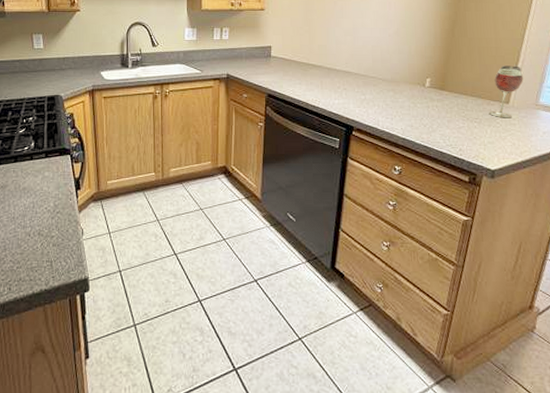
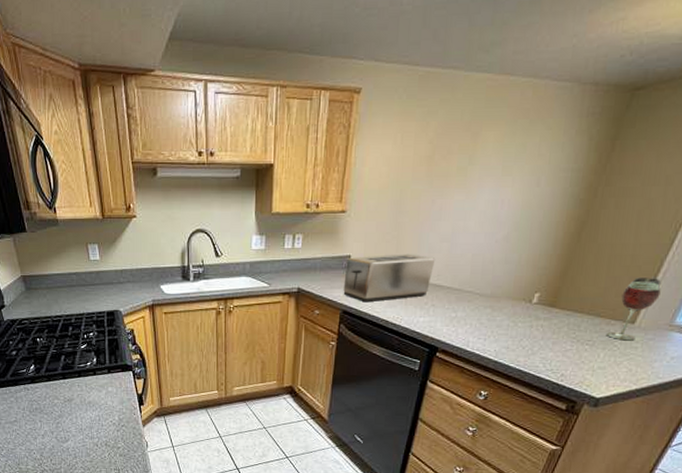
toaster: none [267,45,342,87] -> present [343,253,434,303]

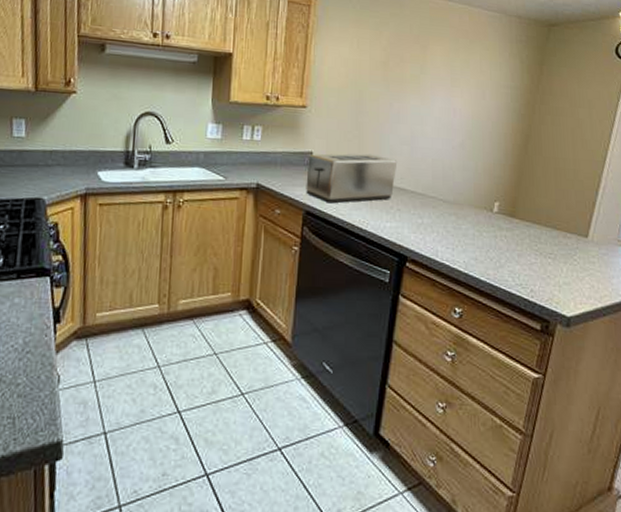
wineglass: present [607,278,662,341] -> none [565,192,605,255]

